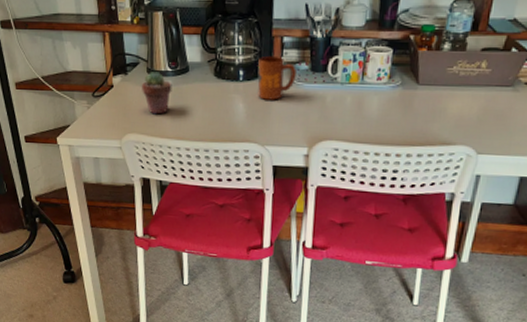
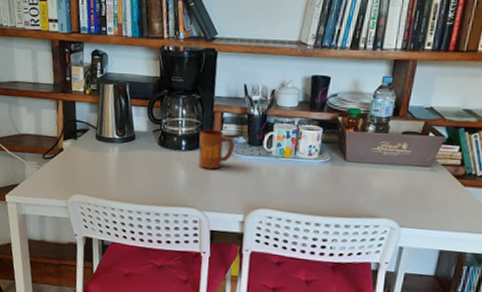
potted succulent: present [142,71,172,115] -> none [90,138,119,178]

